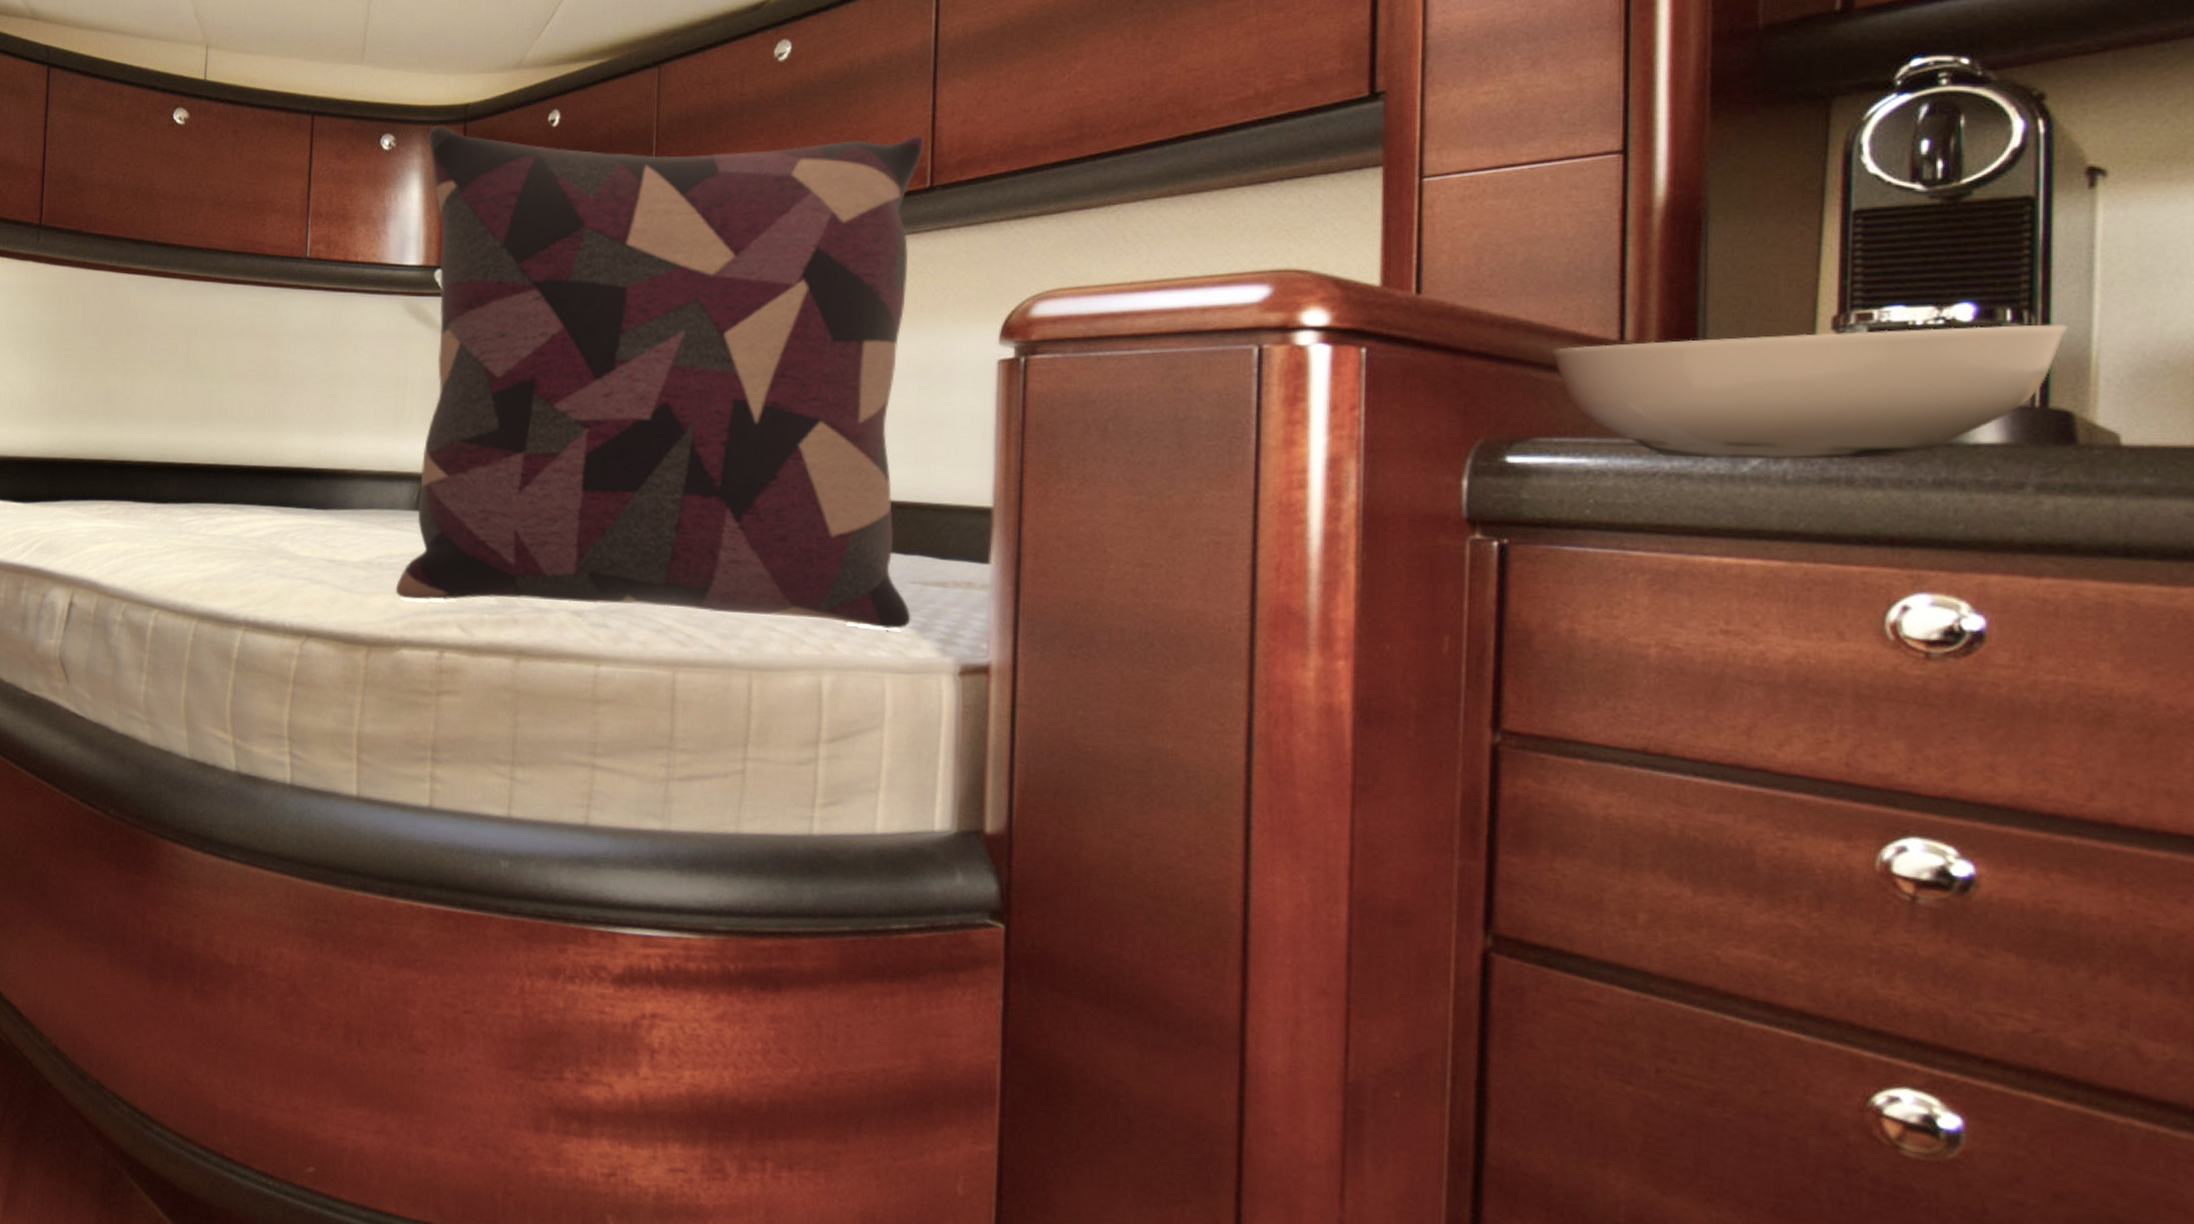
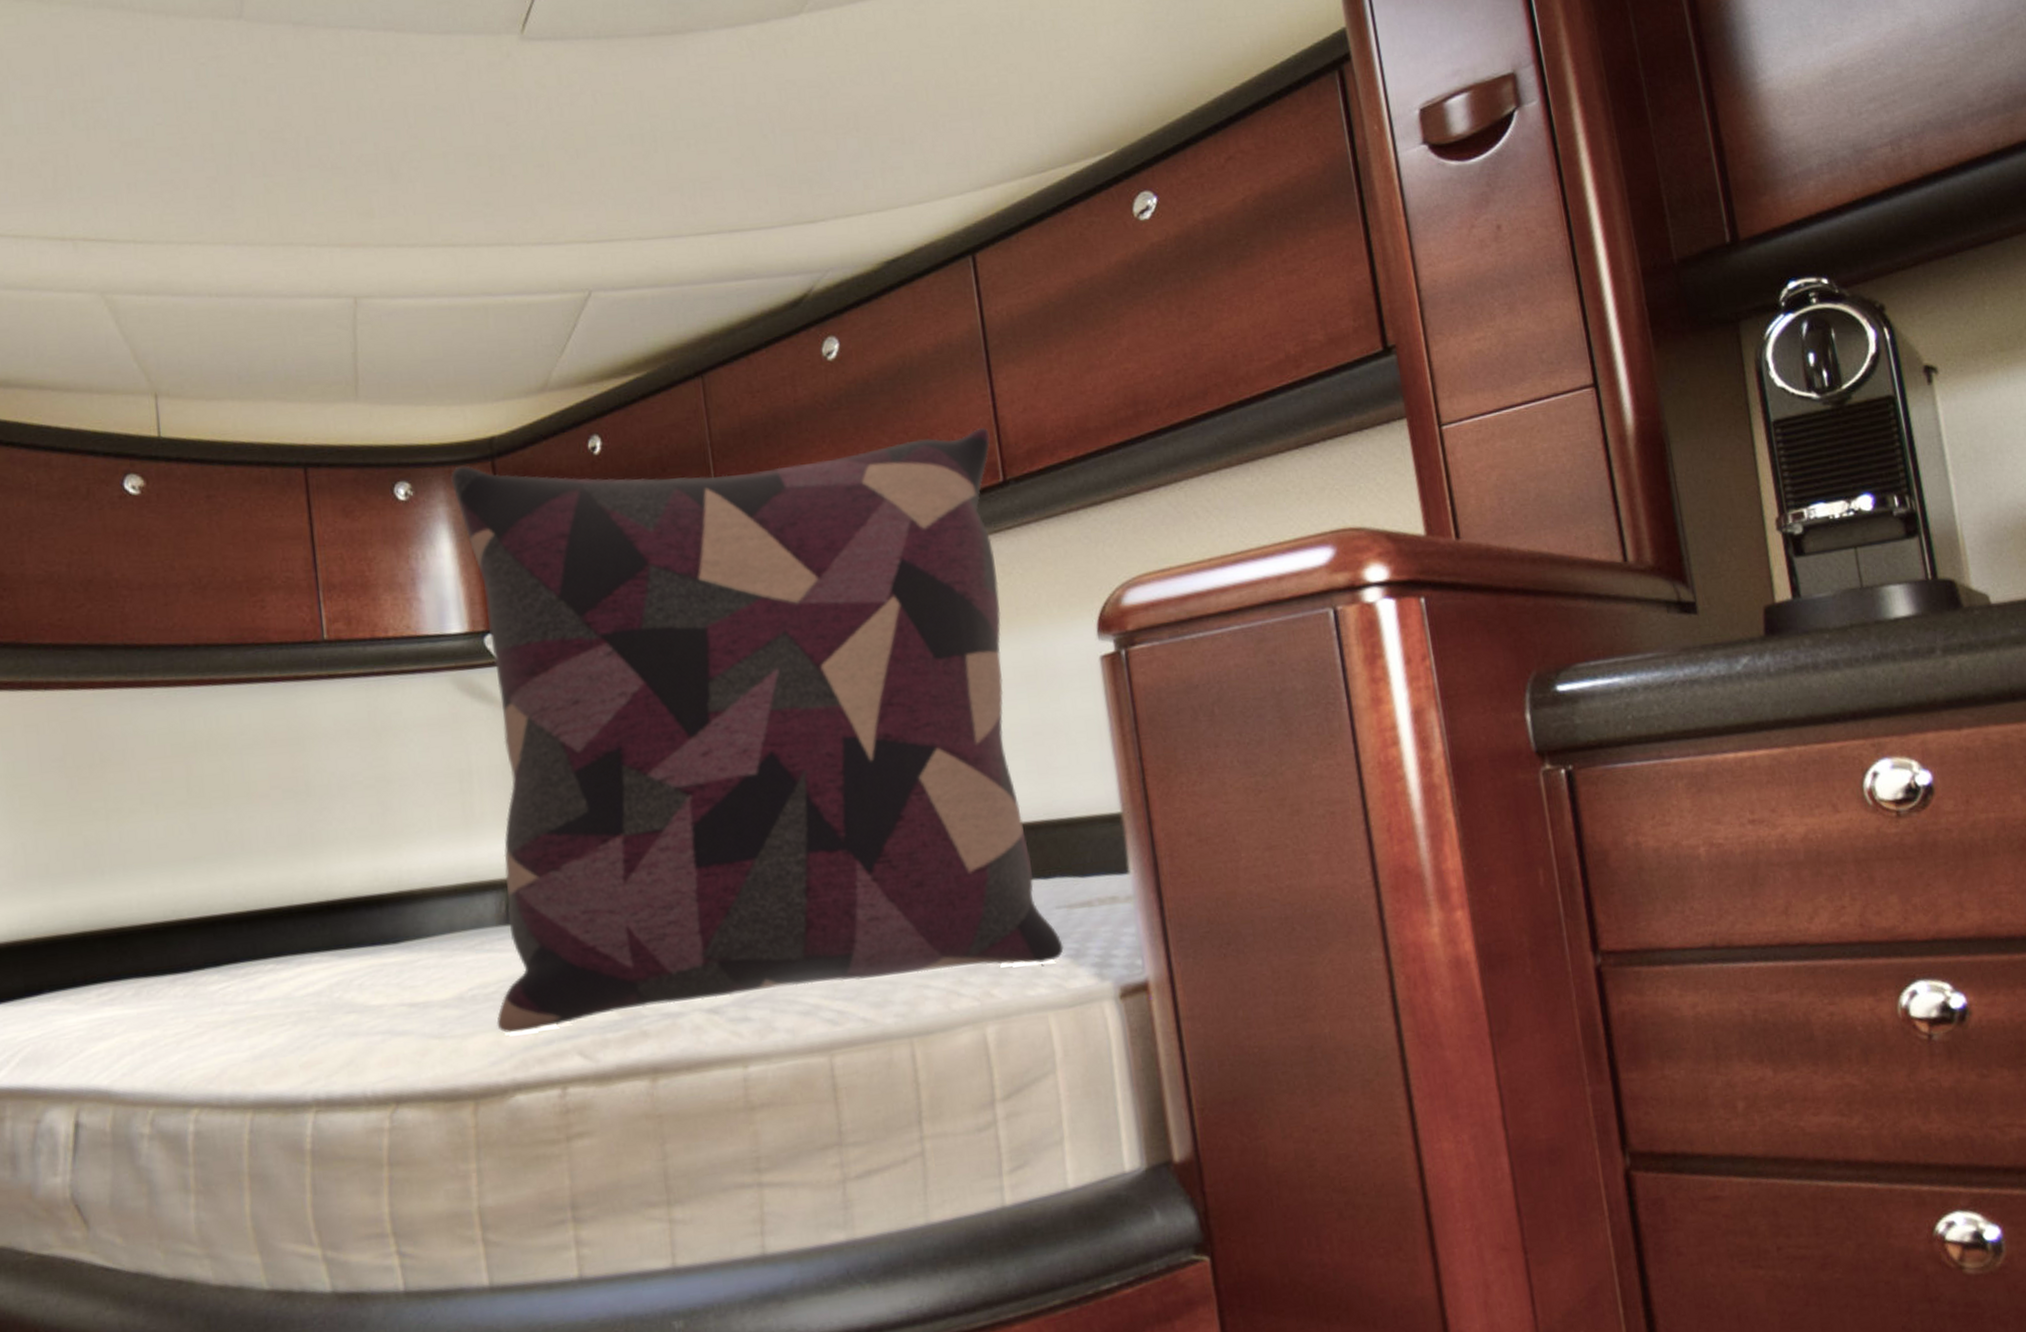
bowl: present [1551,323,2068,460] -> none [1573,504,1938,666]

